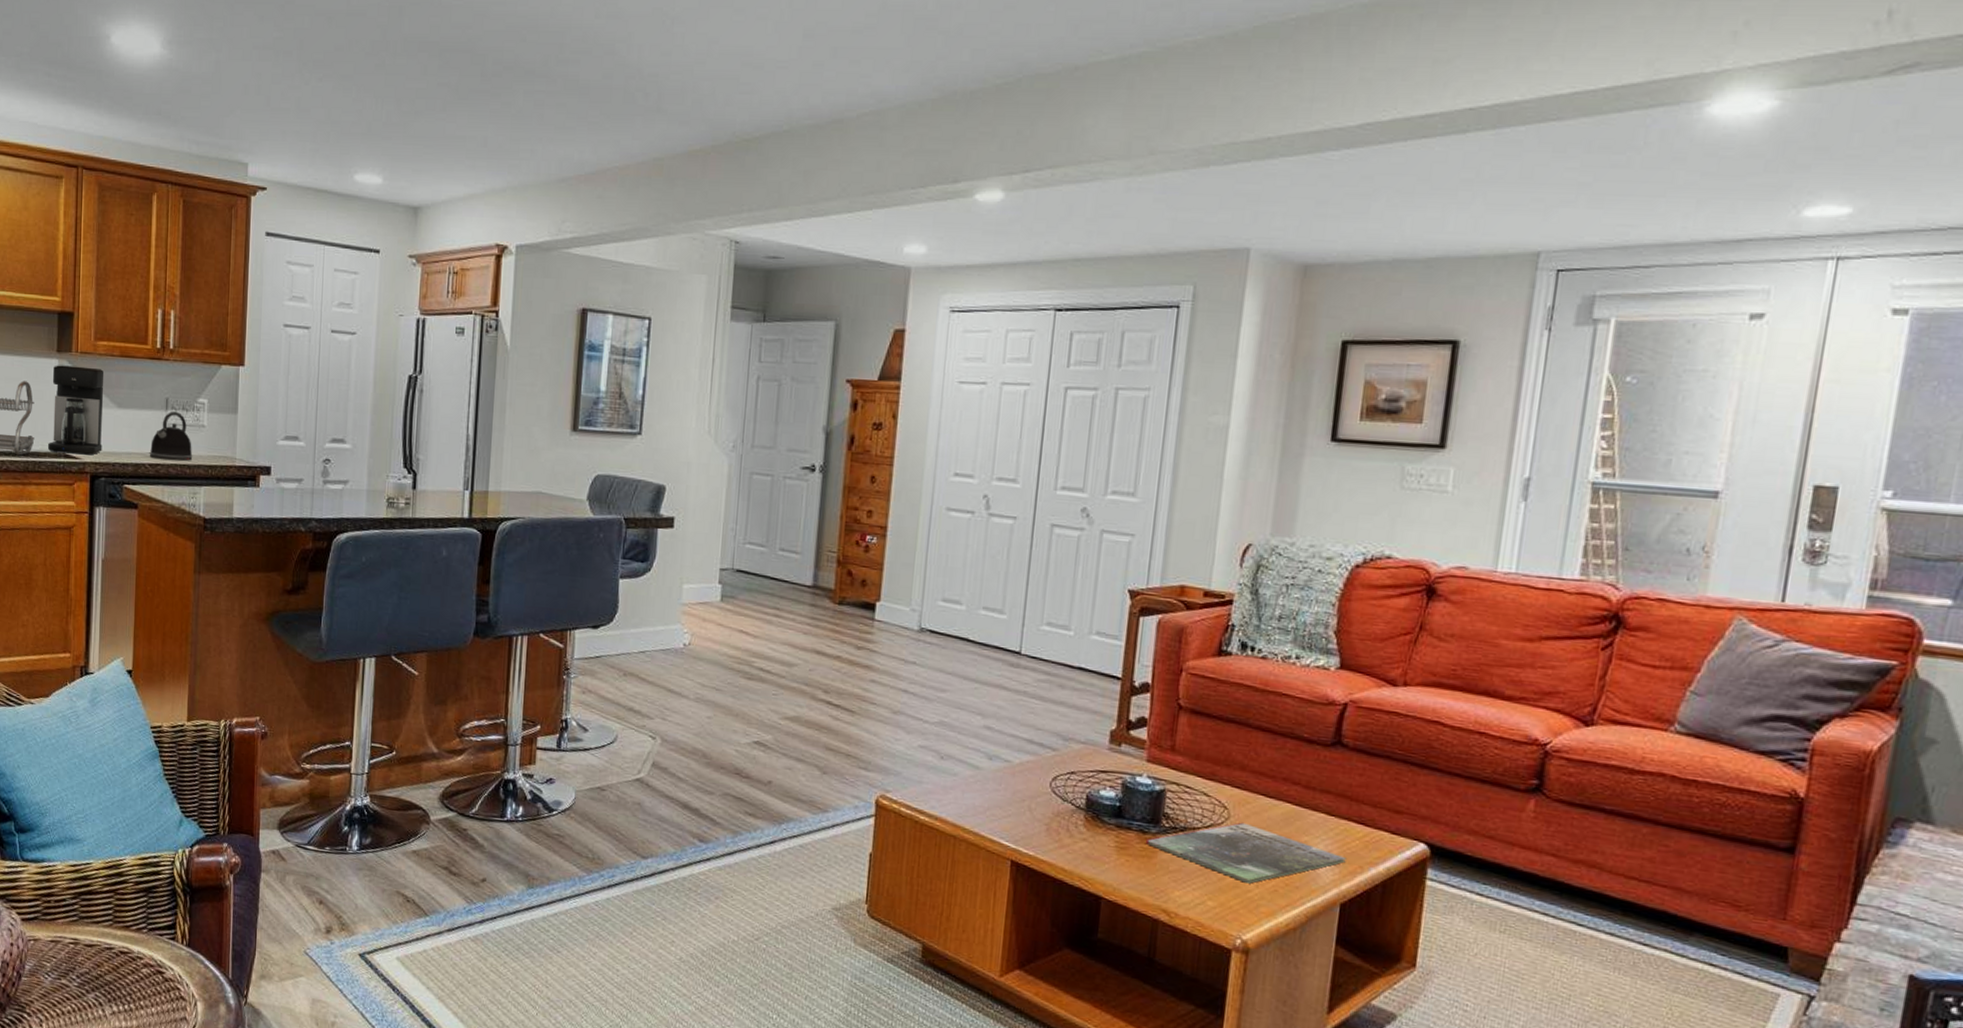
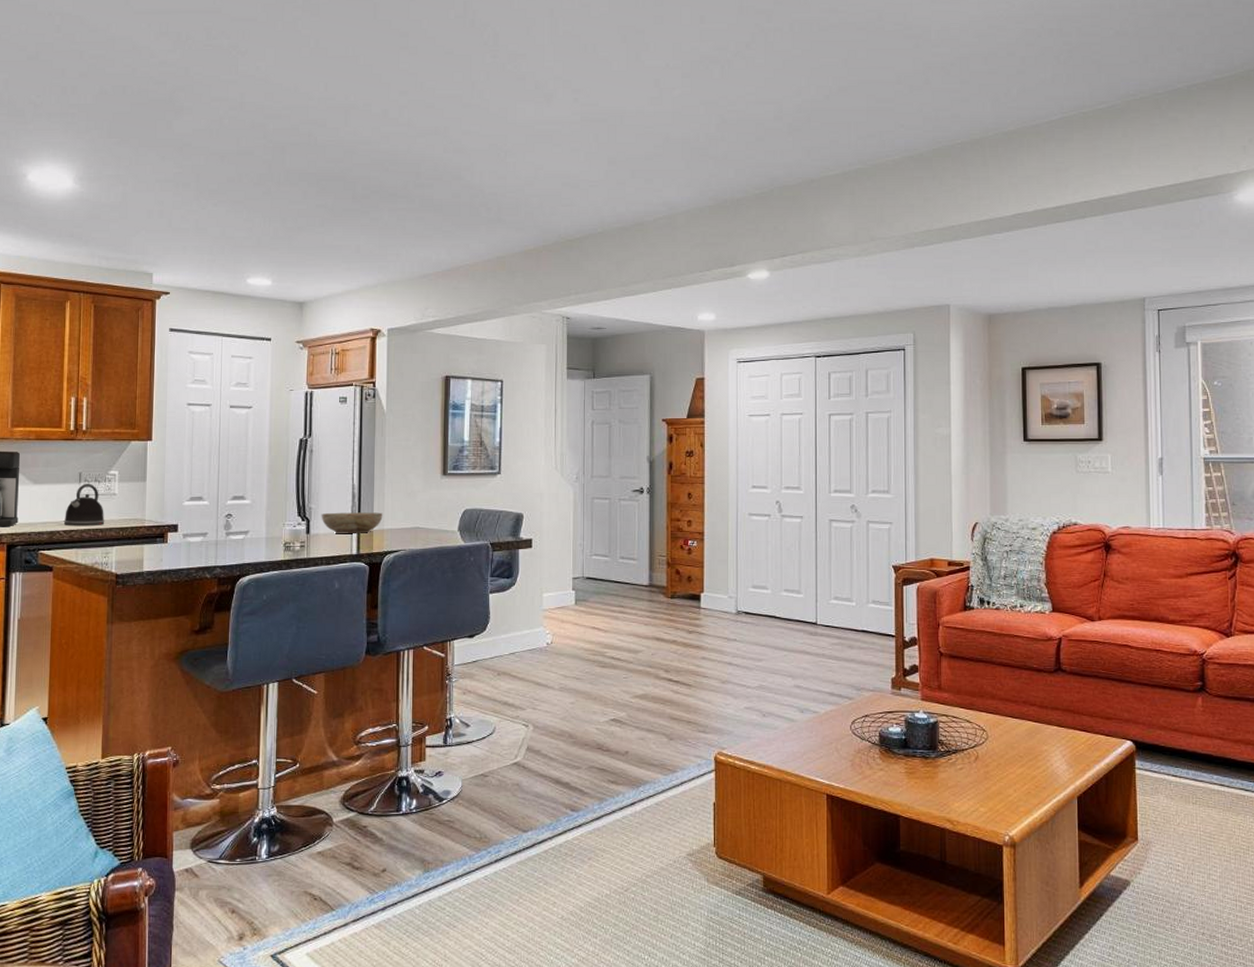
bowl: none [429,466,500,495] -> present [321,512,383,534]
magazine: present [1145,822,1346,884] -> none [927,740,1077,789]

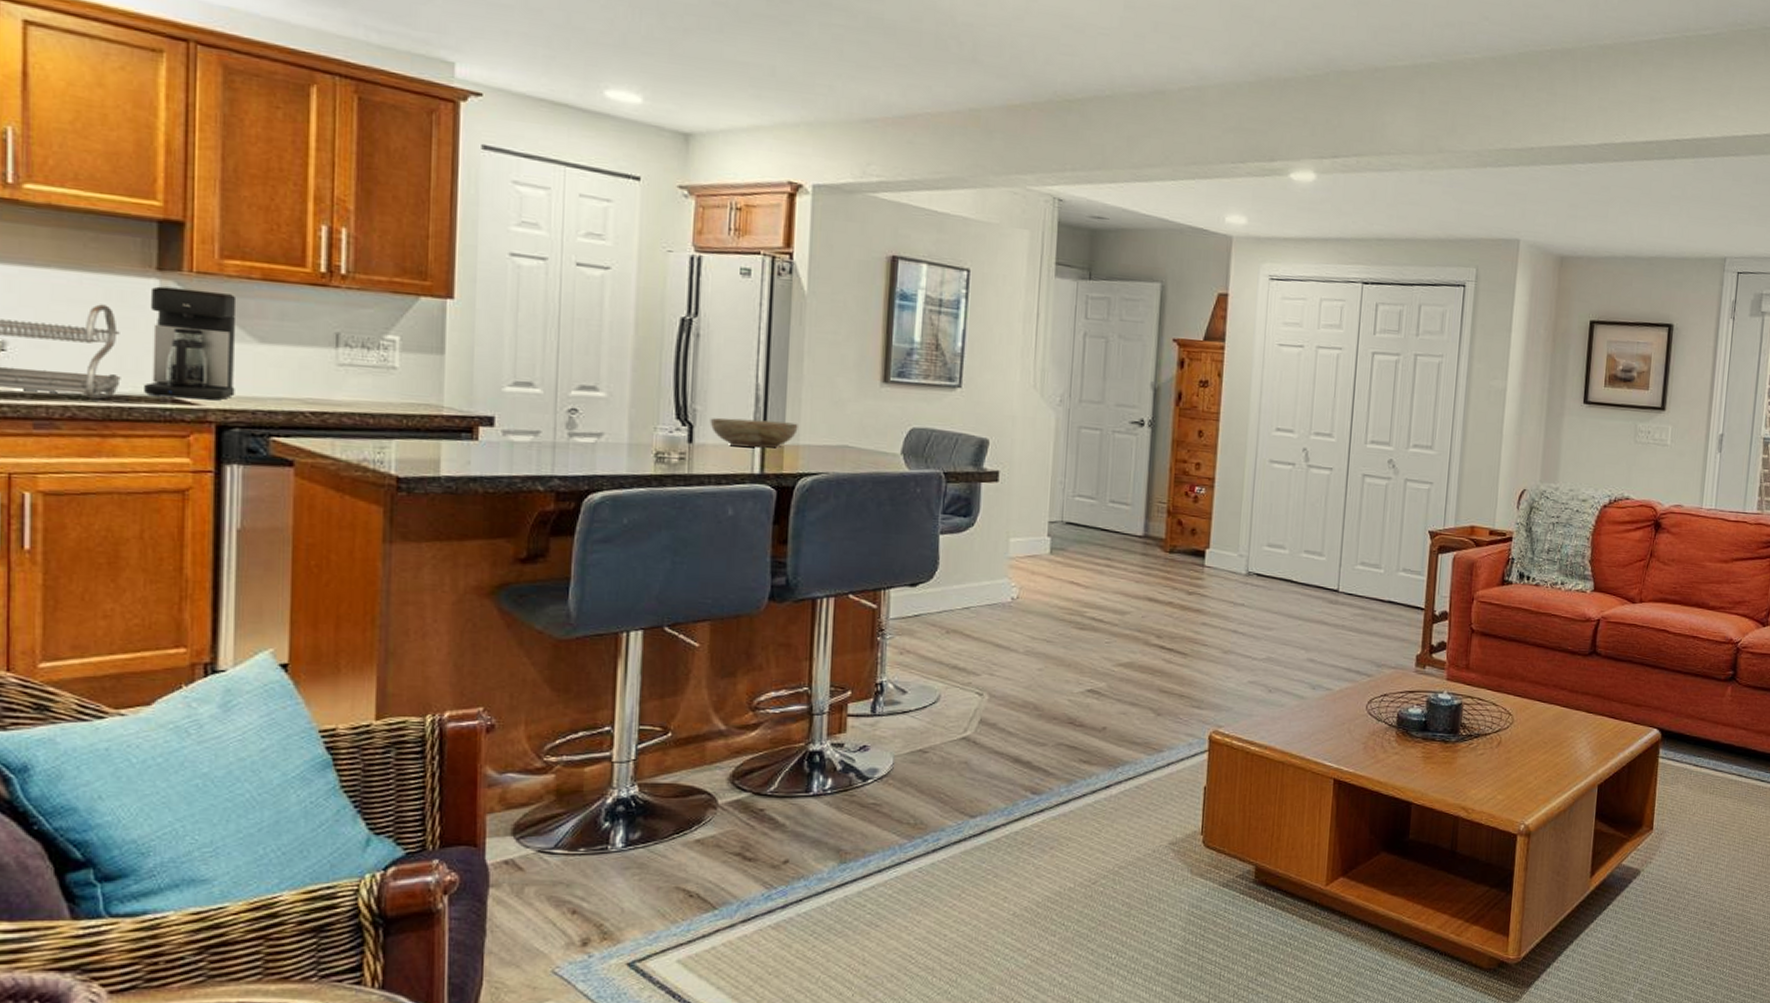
kettle: present [63,484,105,527] -> none [310,349,379,410]

